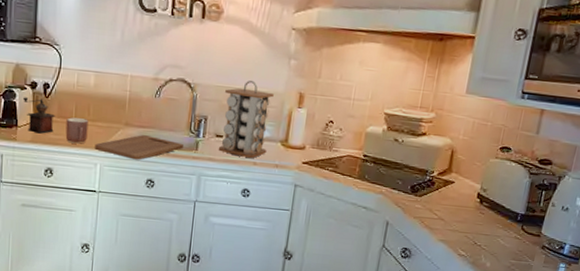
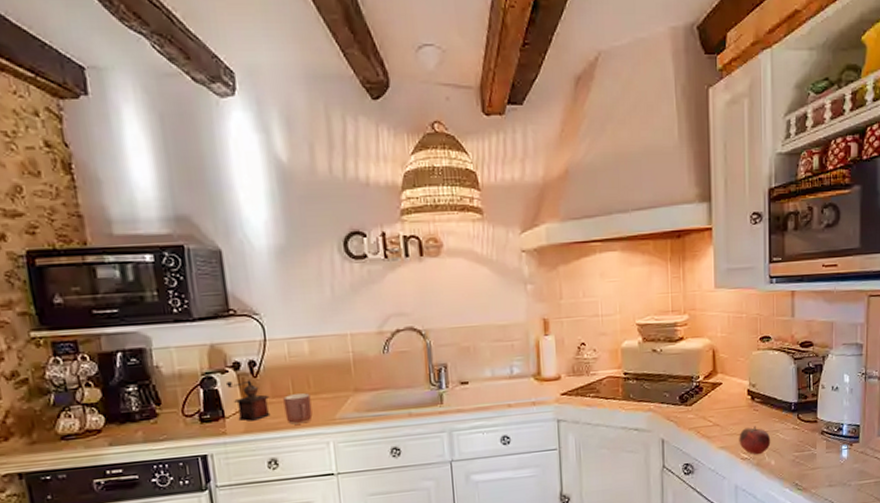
cutting board: present [95,135,183,160] -> none [323,397,426,429]
spice rack: present [218,80,274,159] -> none [461,314,520,402]
fruit: none [459,227,491,255] -> present [739,426,771,455]

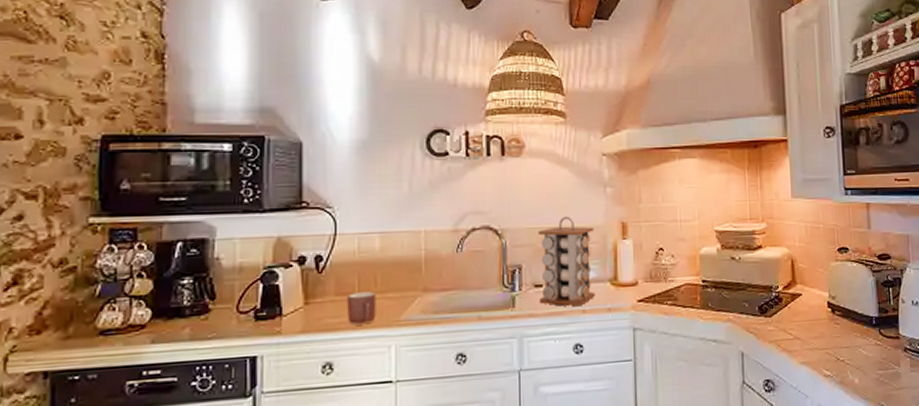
coffee grinder: present [225,380,271,421] -> none [287,275,333,320]
spice rack: none [461,314,520,402] -> present [538,215,596,307]
fruit: present [739,426,771,455] -> none [820,340,854,372]

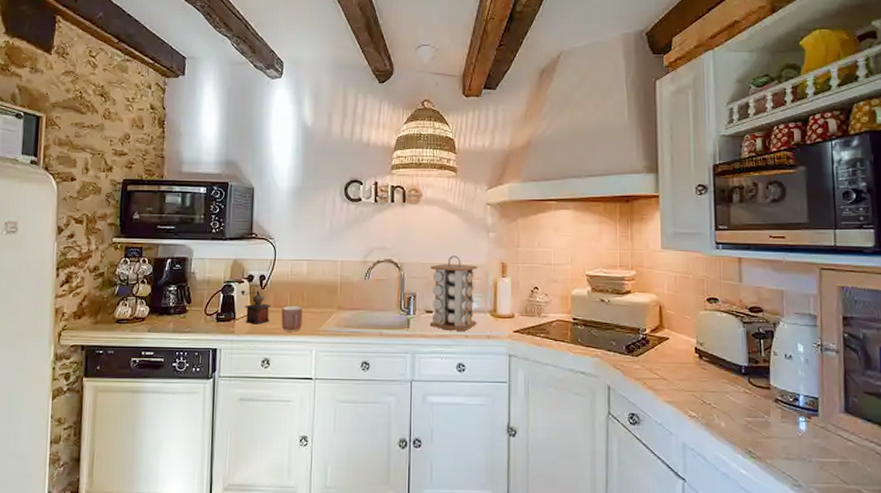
coffee grinder: none [287,275,333,320] -> present [240,290,272,325]

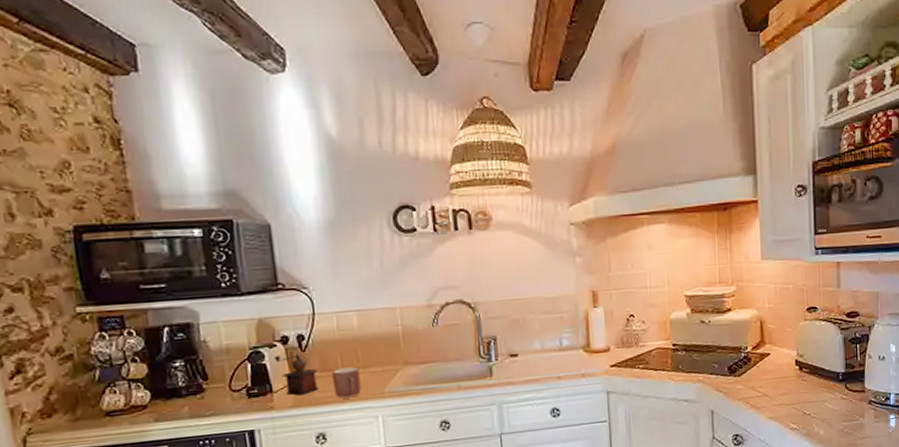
spice rack: present [429,254,477,332] -> none [511,286,569,374]

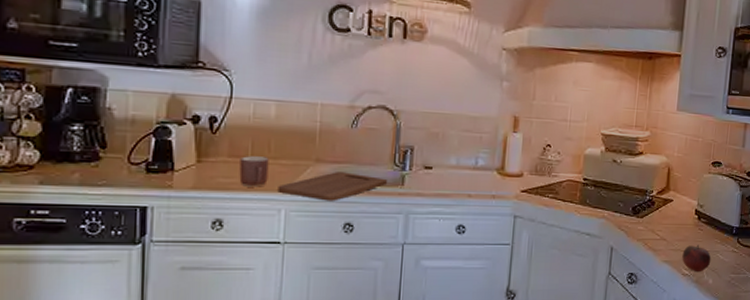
coffee grinder: present [273,354,319,396] -> none [180,134,226,178]
cutting board: none [371,371,475,403] -> present [277,172,387,201]
fruit: none [788,396,820,425] -> present [682,244,711,273]

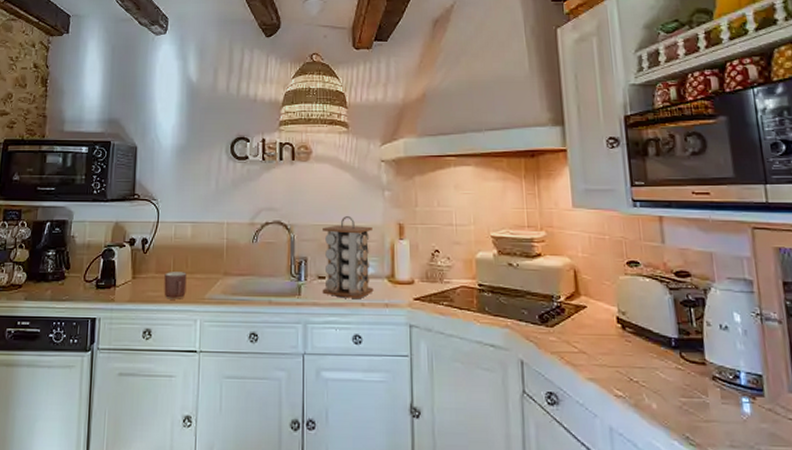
cutting board: present [277,172,387,201] -> none [194,284,285,312]
spice rack: none [427,104,487,191] -> present [322,215,374,300]
fruit: present [682,244,711,273] -> none [610,359,650,394]

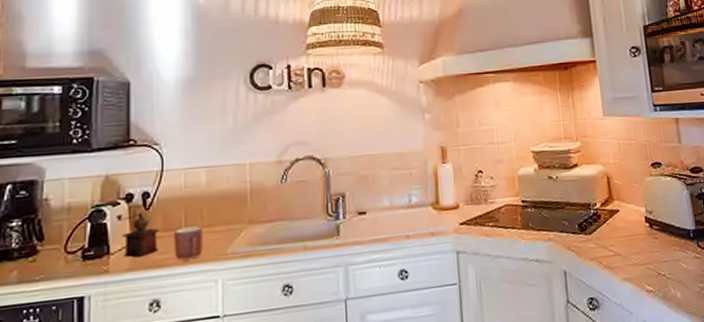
coffee grinder: none [121,255,154,292] -> present [115,212,160,258]
spice rack: present [322,215,374,300] -> none [360,142,418,233]

